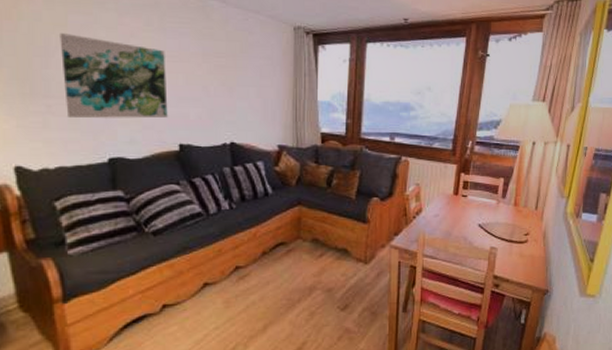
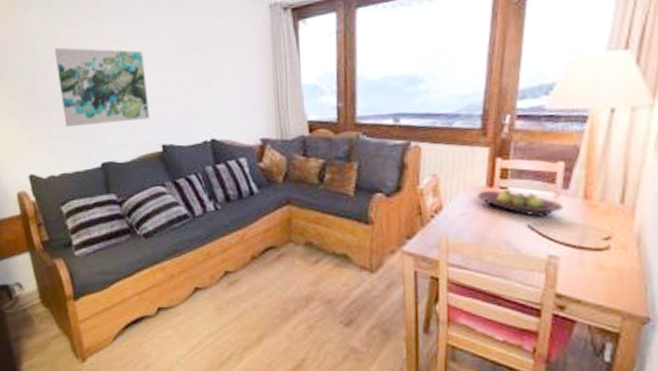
fruit bowl: none [447,197,502,219] -> present [478,189,564,217]

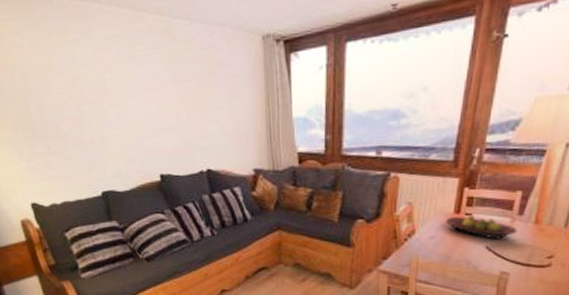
wall art: present [54,47,150,127] -> none [47,75,147,156]

